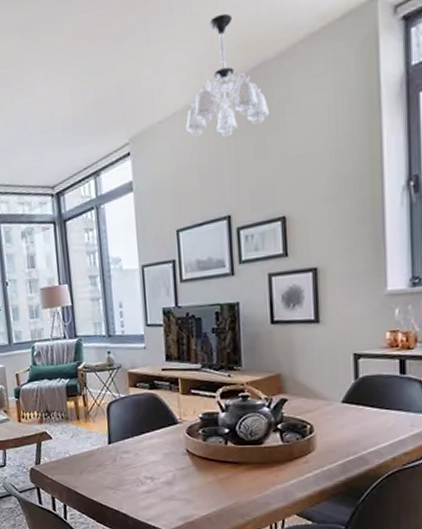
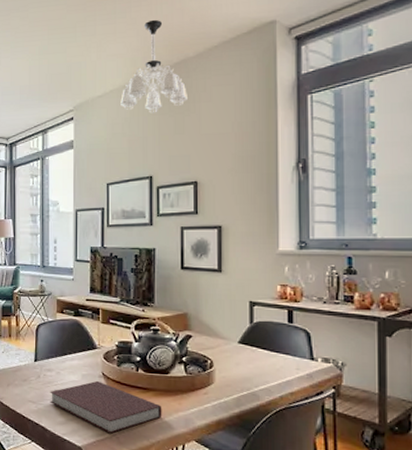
notebook: none [128,458,258,515] -> present [50,380,162,434]

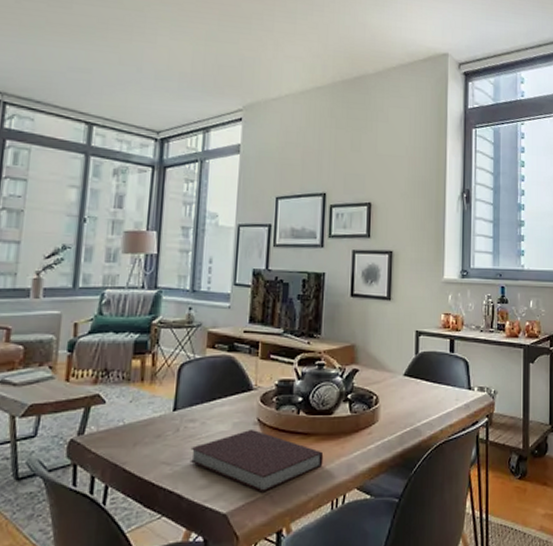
chandelier: present [120,19,187,113] -> none [296,28,365,126]

